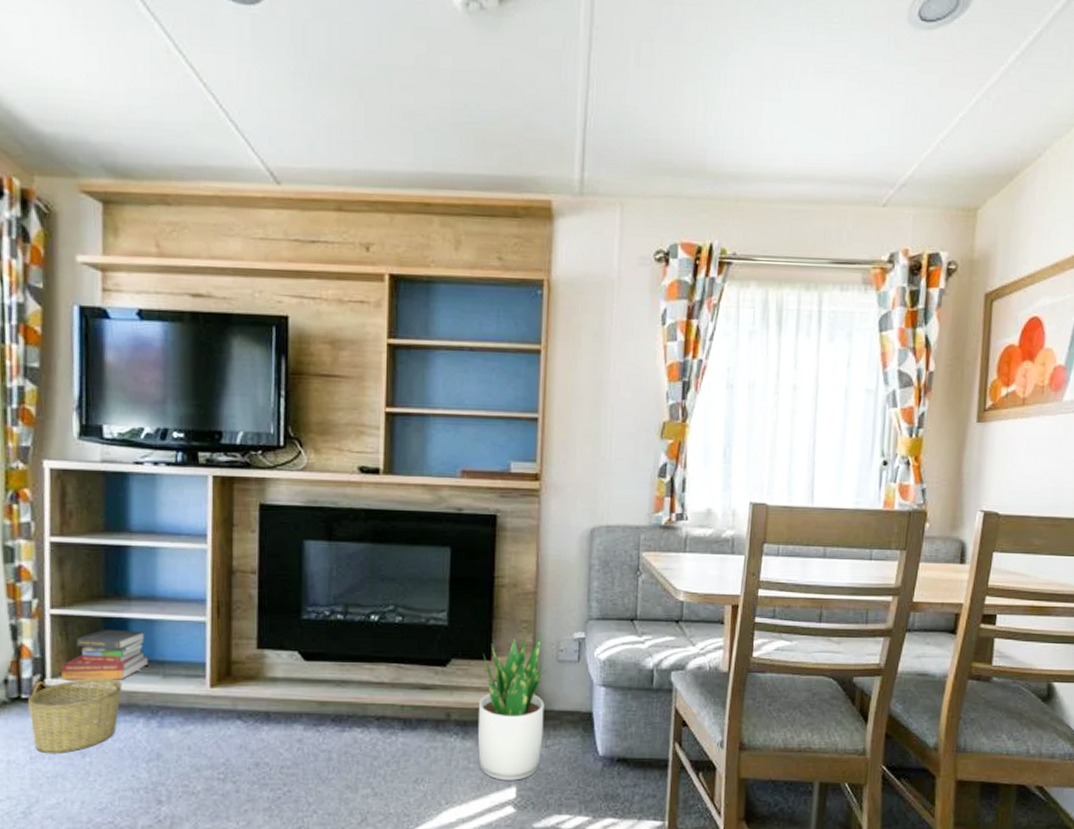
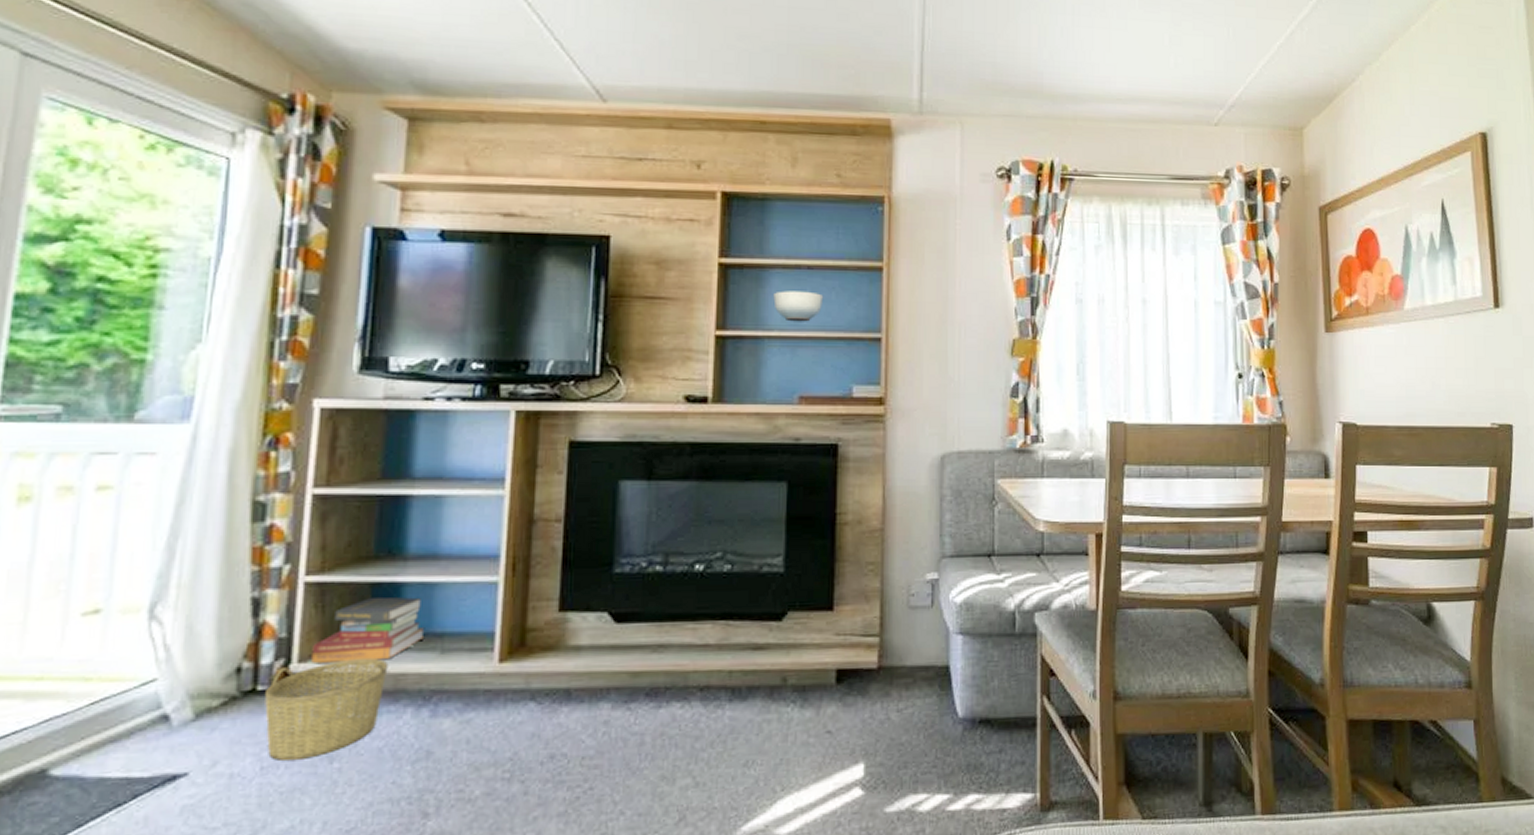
bowl: none [438,371,485,401] -> present [773,291,824,322]
planter: present [477,635,547,781] -> none [818,578,897,756]

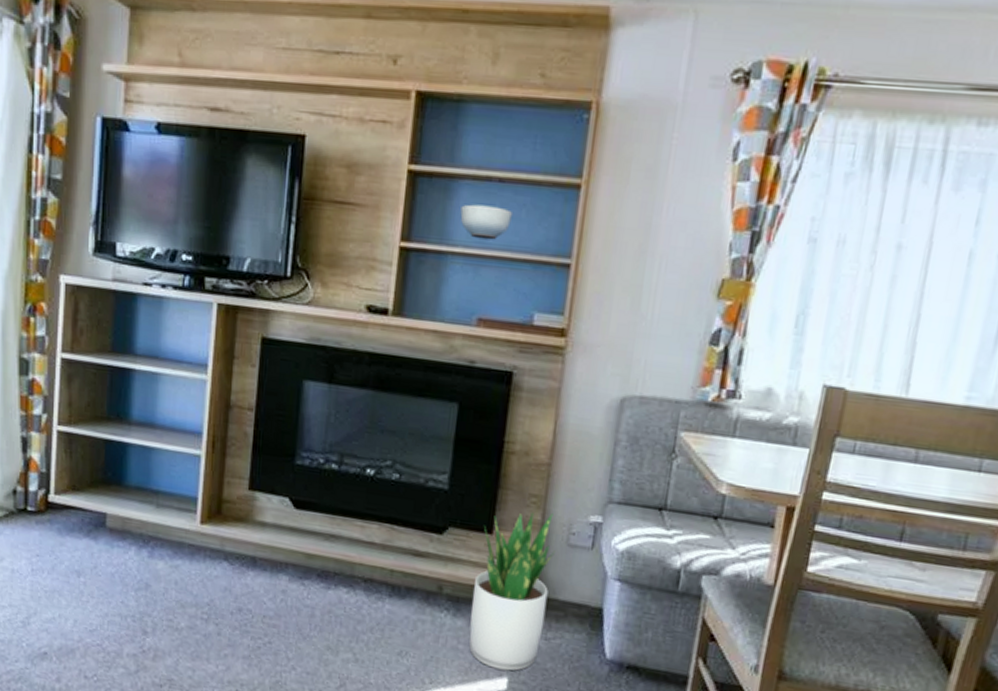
basket: present [265,657,389,761] -> none [33,496,118,570]
books: present [311,596,423,663] -> none [64,451,143,505]
planter: none [818,578,897,756] -> present [469,512,555,671]

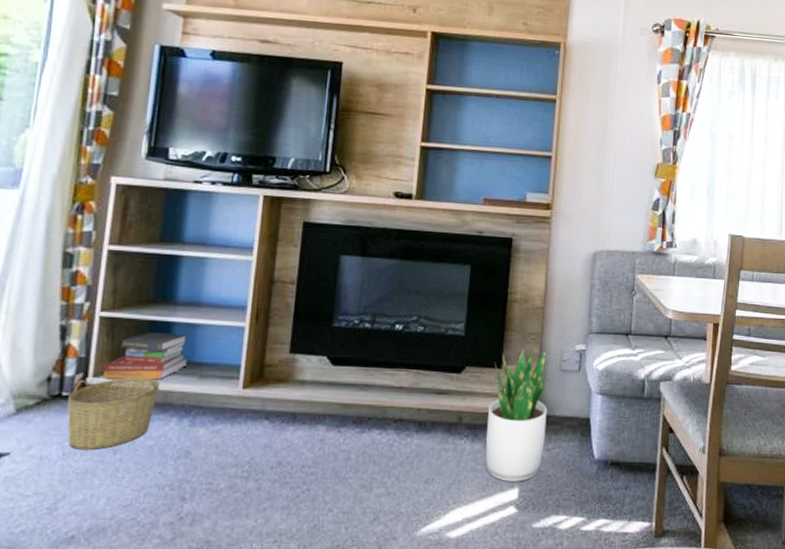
basket: none [33,496,118,570] -> present [67,377,160,450]
books: none [64,451,143,505] -> present [103,331,187,380]
bowl: present [460,204,514,240] -> none [468,114,508,140]

